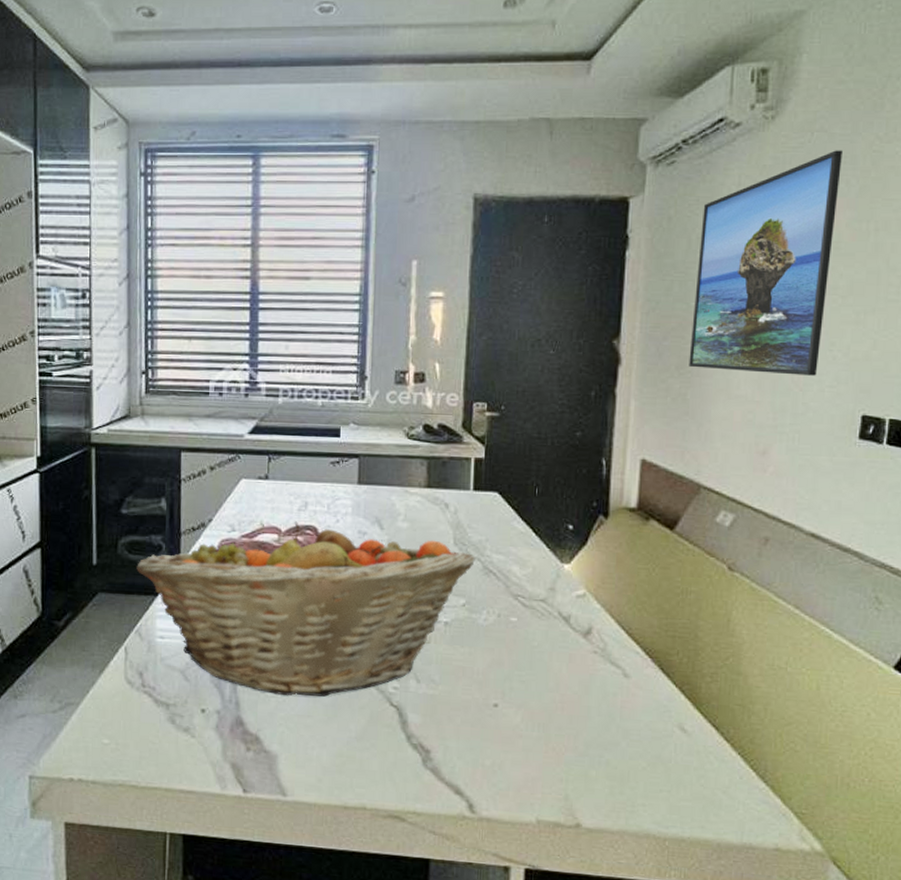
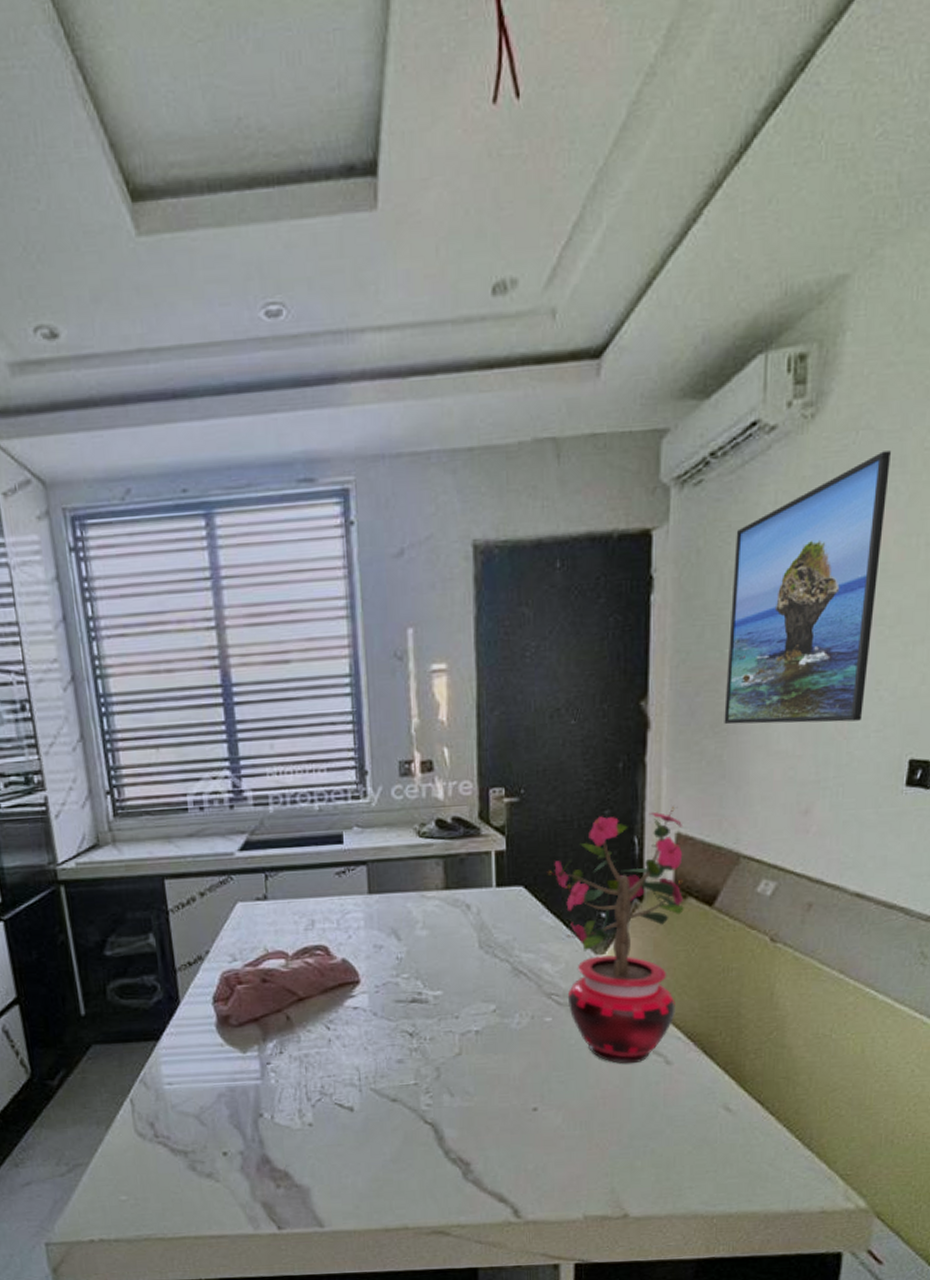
fruit basket: present [136,521,475,697] -> none [131,942,503,1127]
potted plant: none [519,434,647,673] -> present [545,806,684,1064]

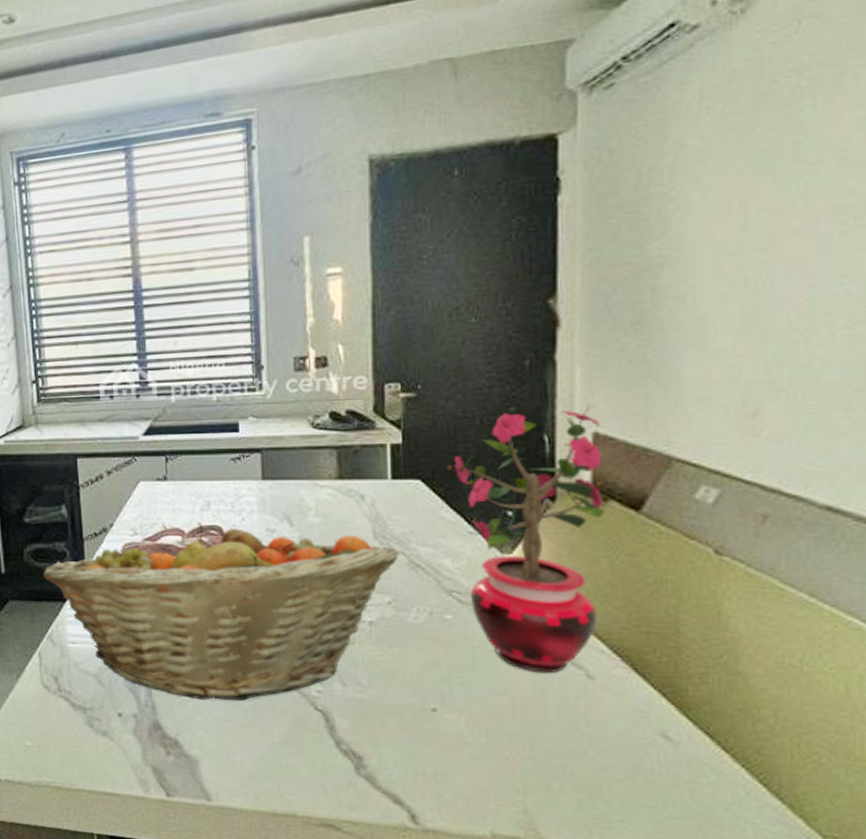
fruit basket: none [131,942,503,1127] -> present [43,522,399,701]
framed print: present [724,451,892,725] -> none [647,36,846,322]

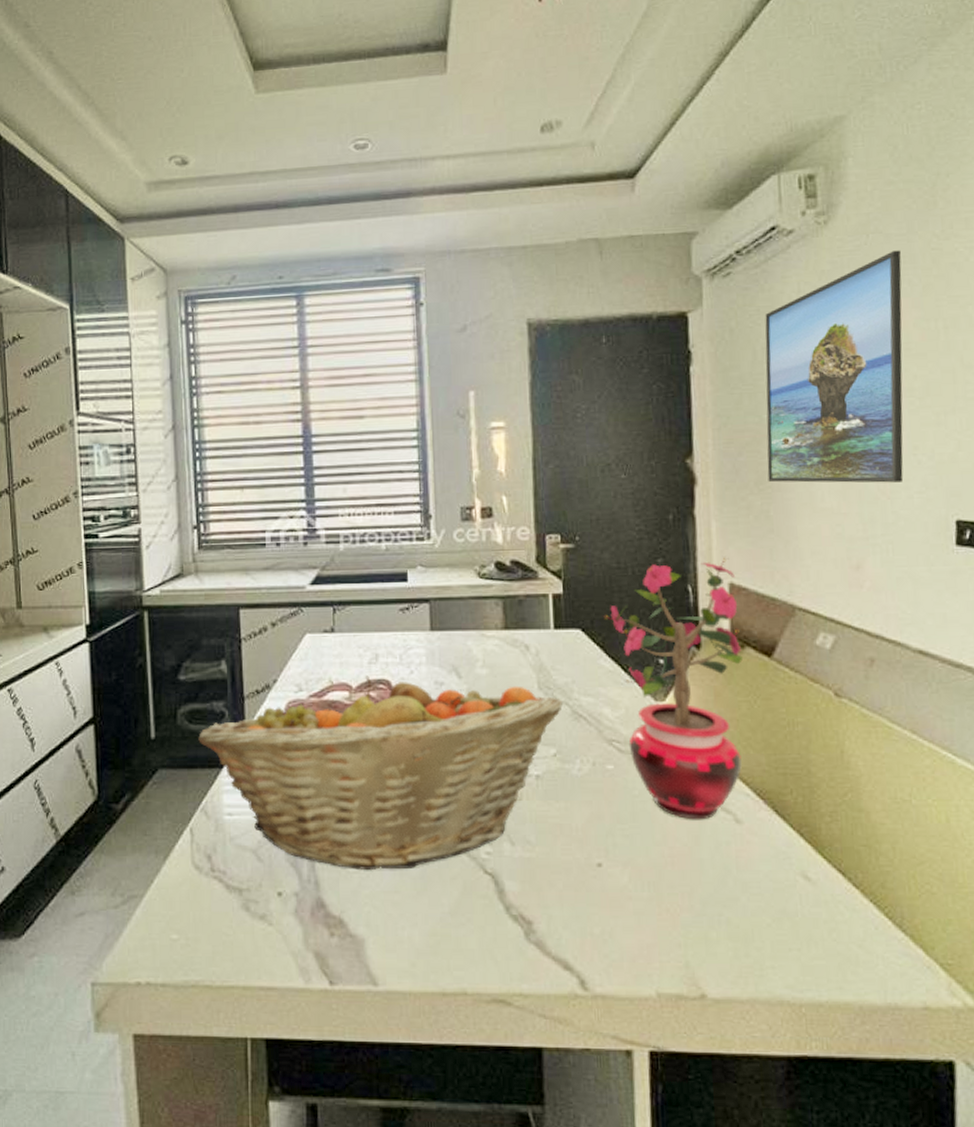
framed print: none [647,36,846,322] -> present [765,250,904,483]

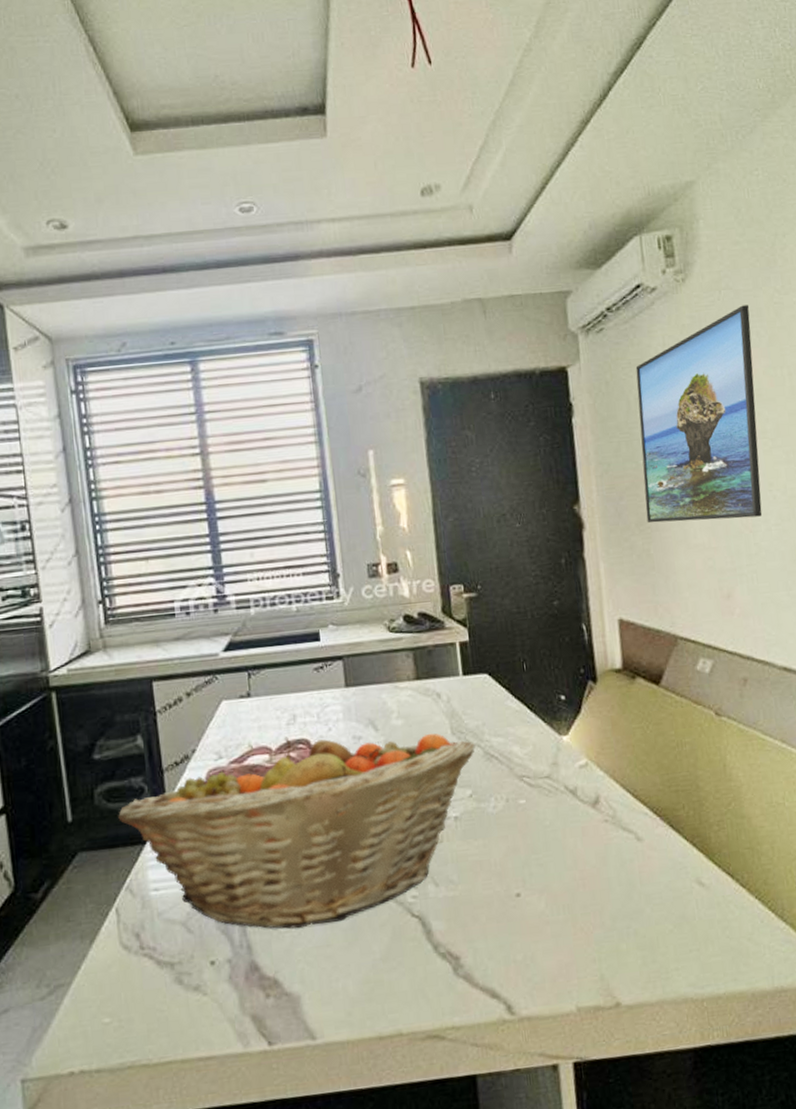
potted plant: present [602,557,743,820] -> none [506,595,640,843]

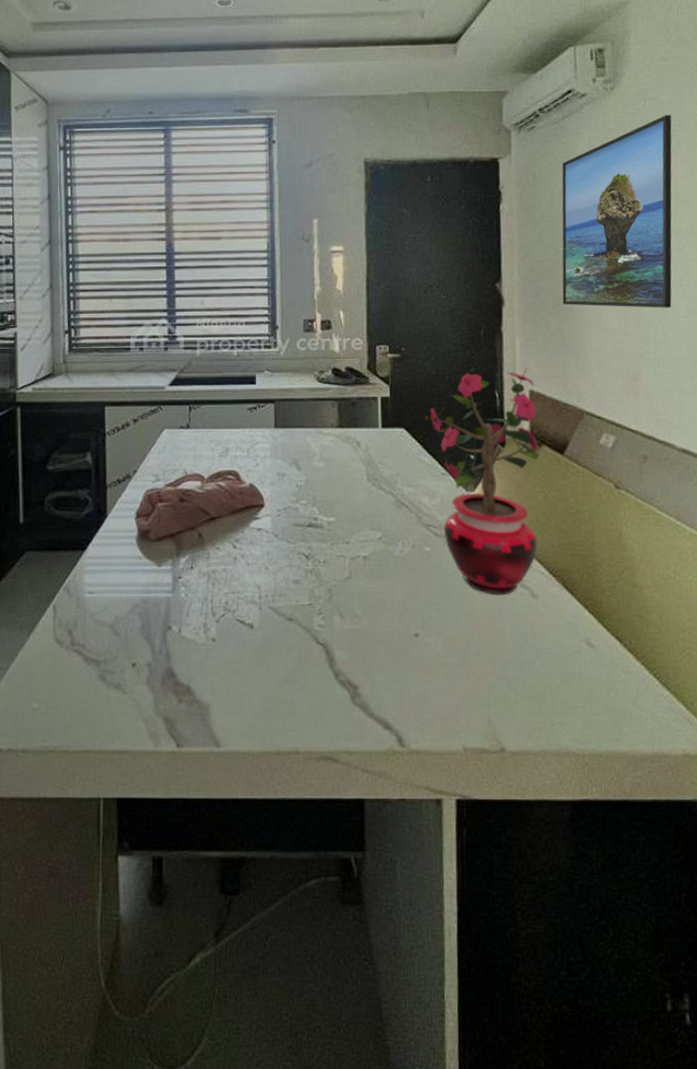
fruit basket: present [118,733,475,929] -> none [64,467,388,642]
potted plant: none [506,595,640,843] -> present [423,368,540,595]

